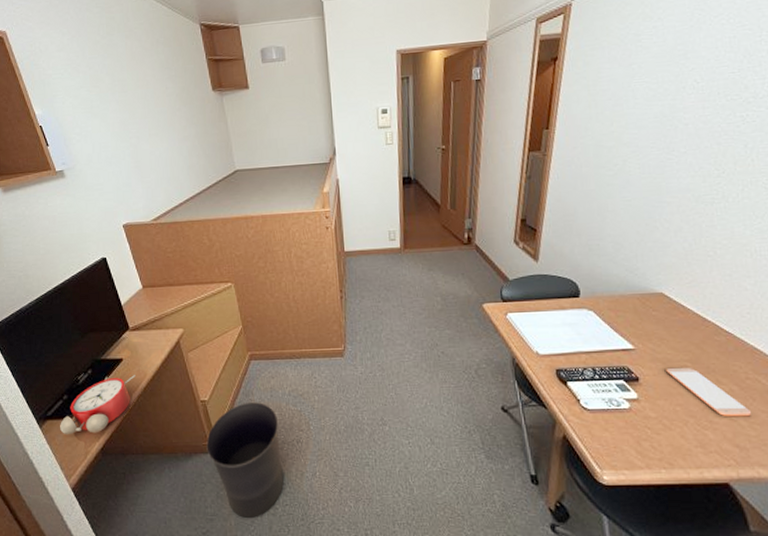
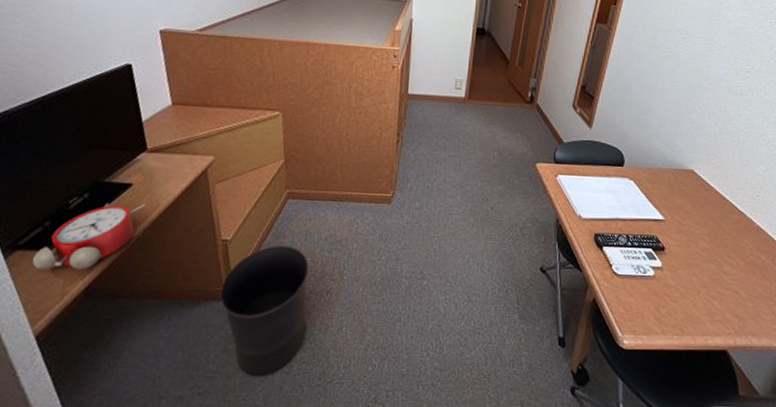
smartphone: present [666,367,752,417] -> none [688,239,752,290]

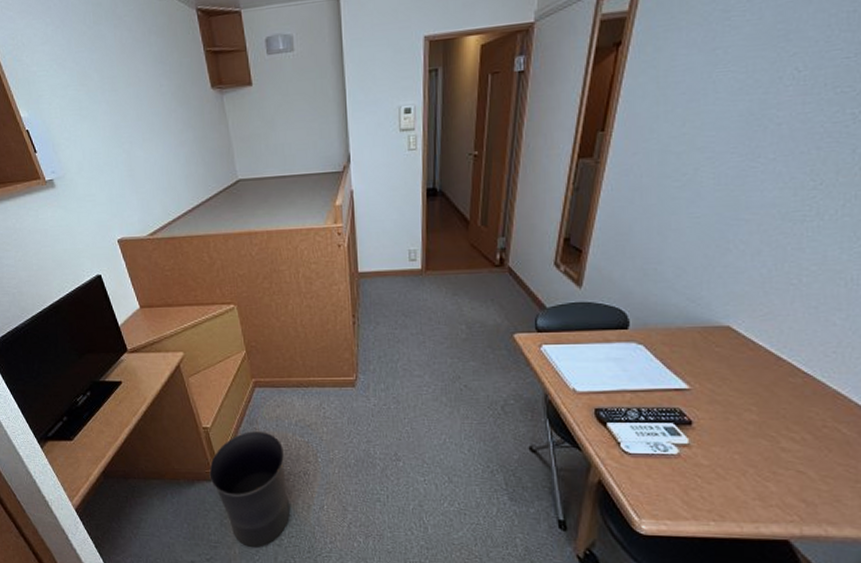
alarm clock: present [32,202,145,271] -> none [61,399,135,457]

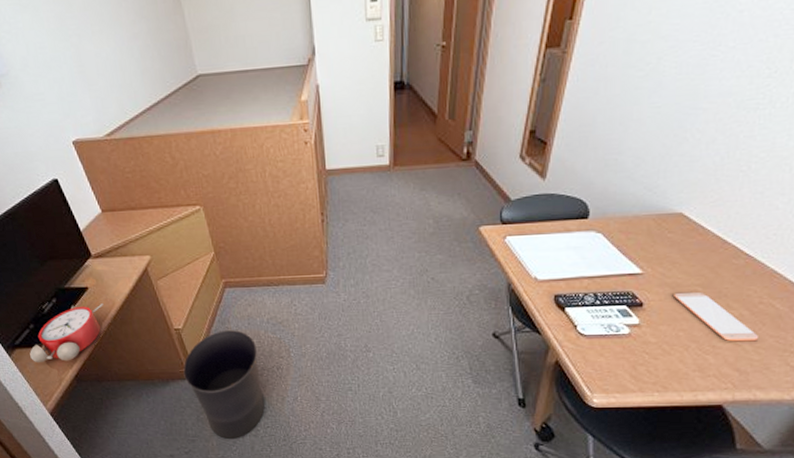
alarm clock: none [61,399,135,457] -> present [29,304,103,363]
smartphone: none [726,411,826,470] -> present [674,291,760,342]

